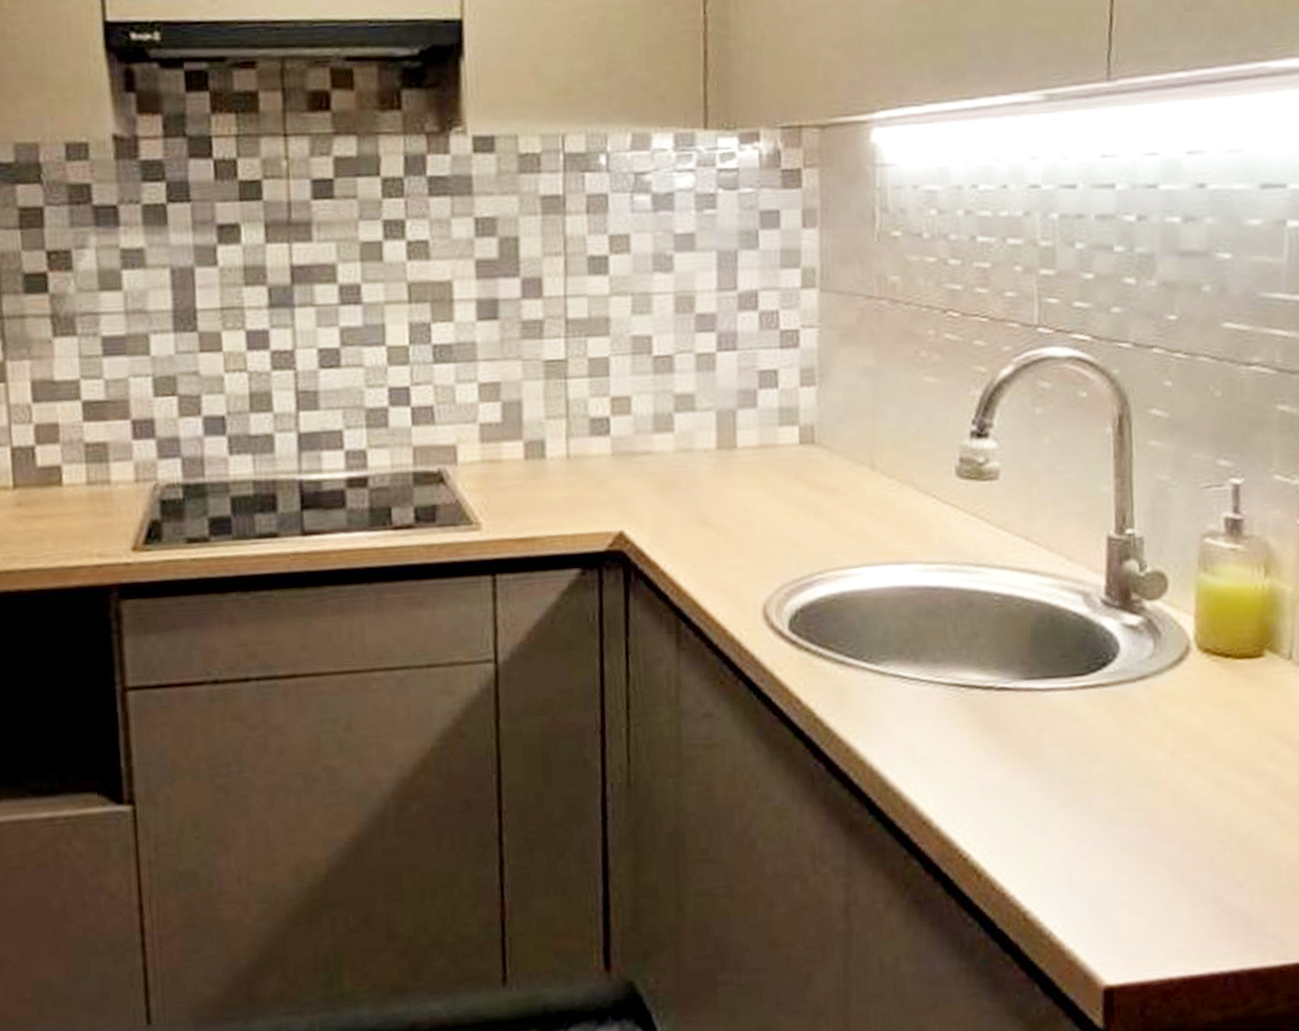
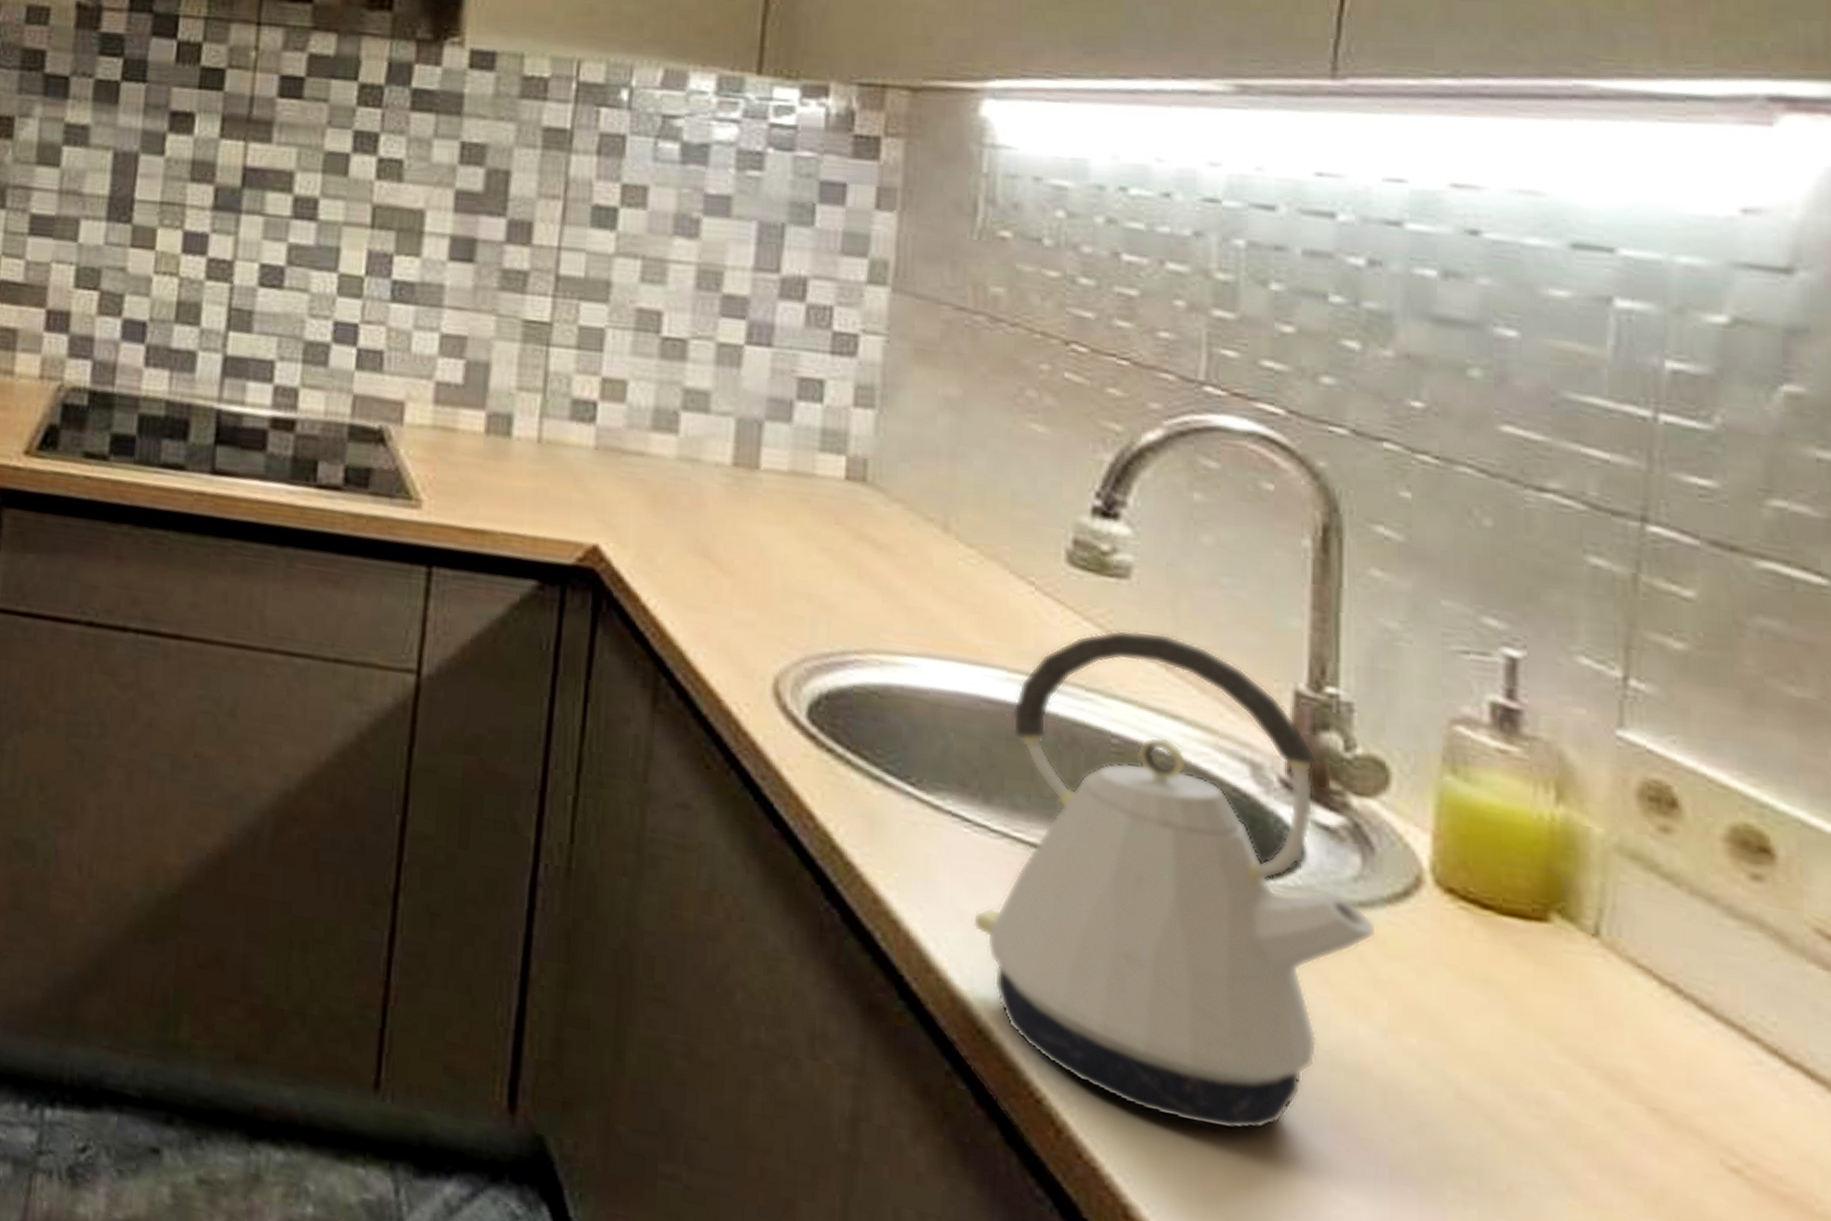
kettle: none [913,514,1165,847] -> present [972,629,1378,1131]

